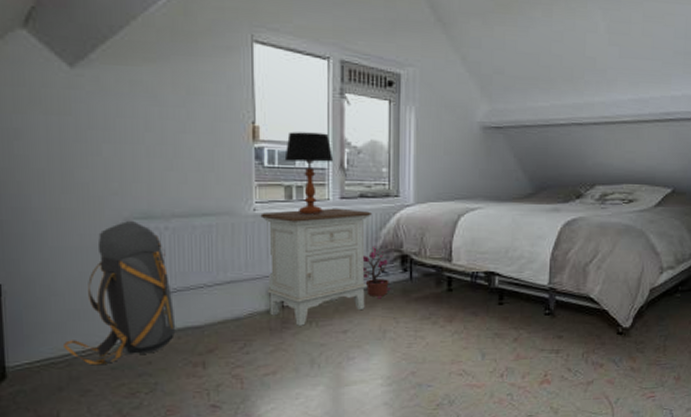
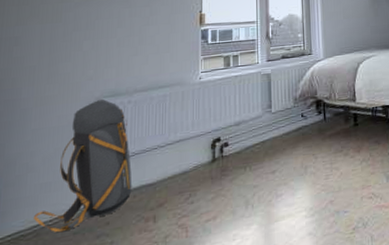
nightstand: present [260,208,371,326] -> none [205,68,291,172]
table lamp: present [284,132,334,215] -> none [224,13,262,78]
potted plant: present [362,245,391,299] -> none [285,95,309,140]

